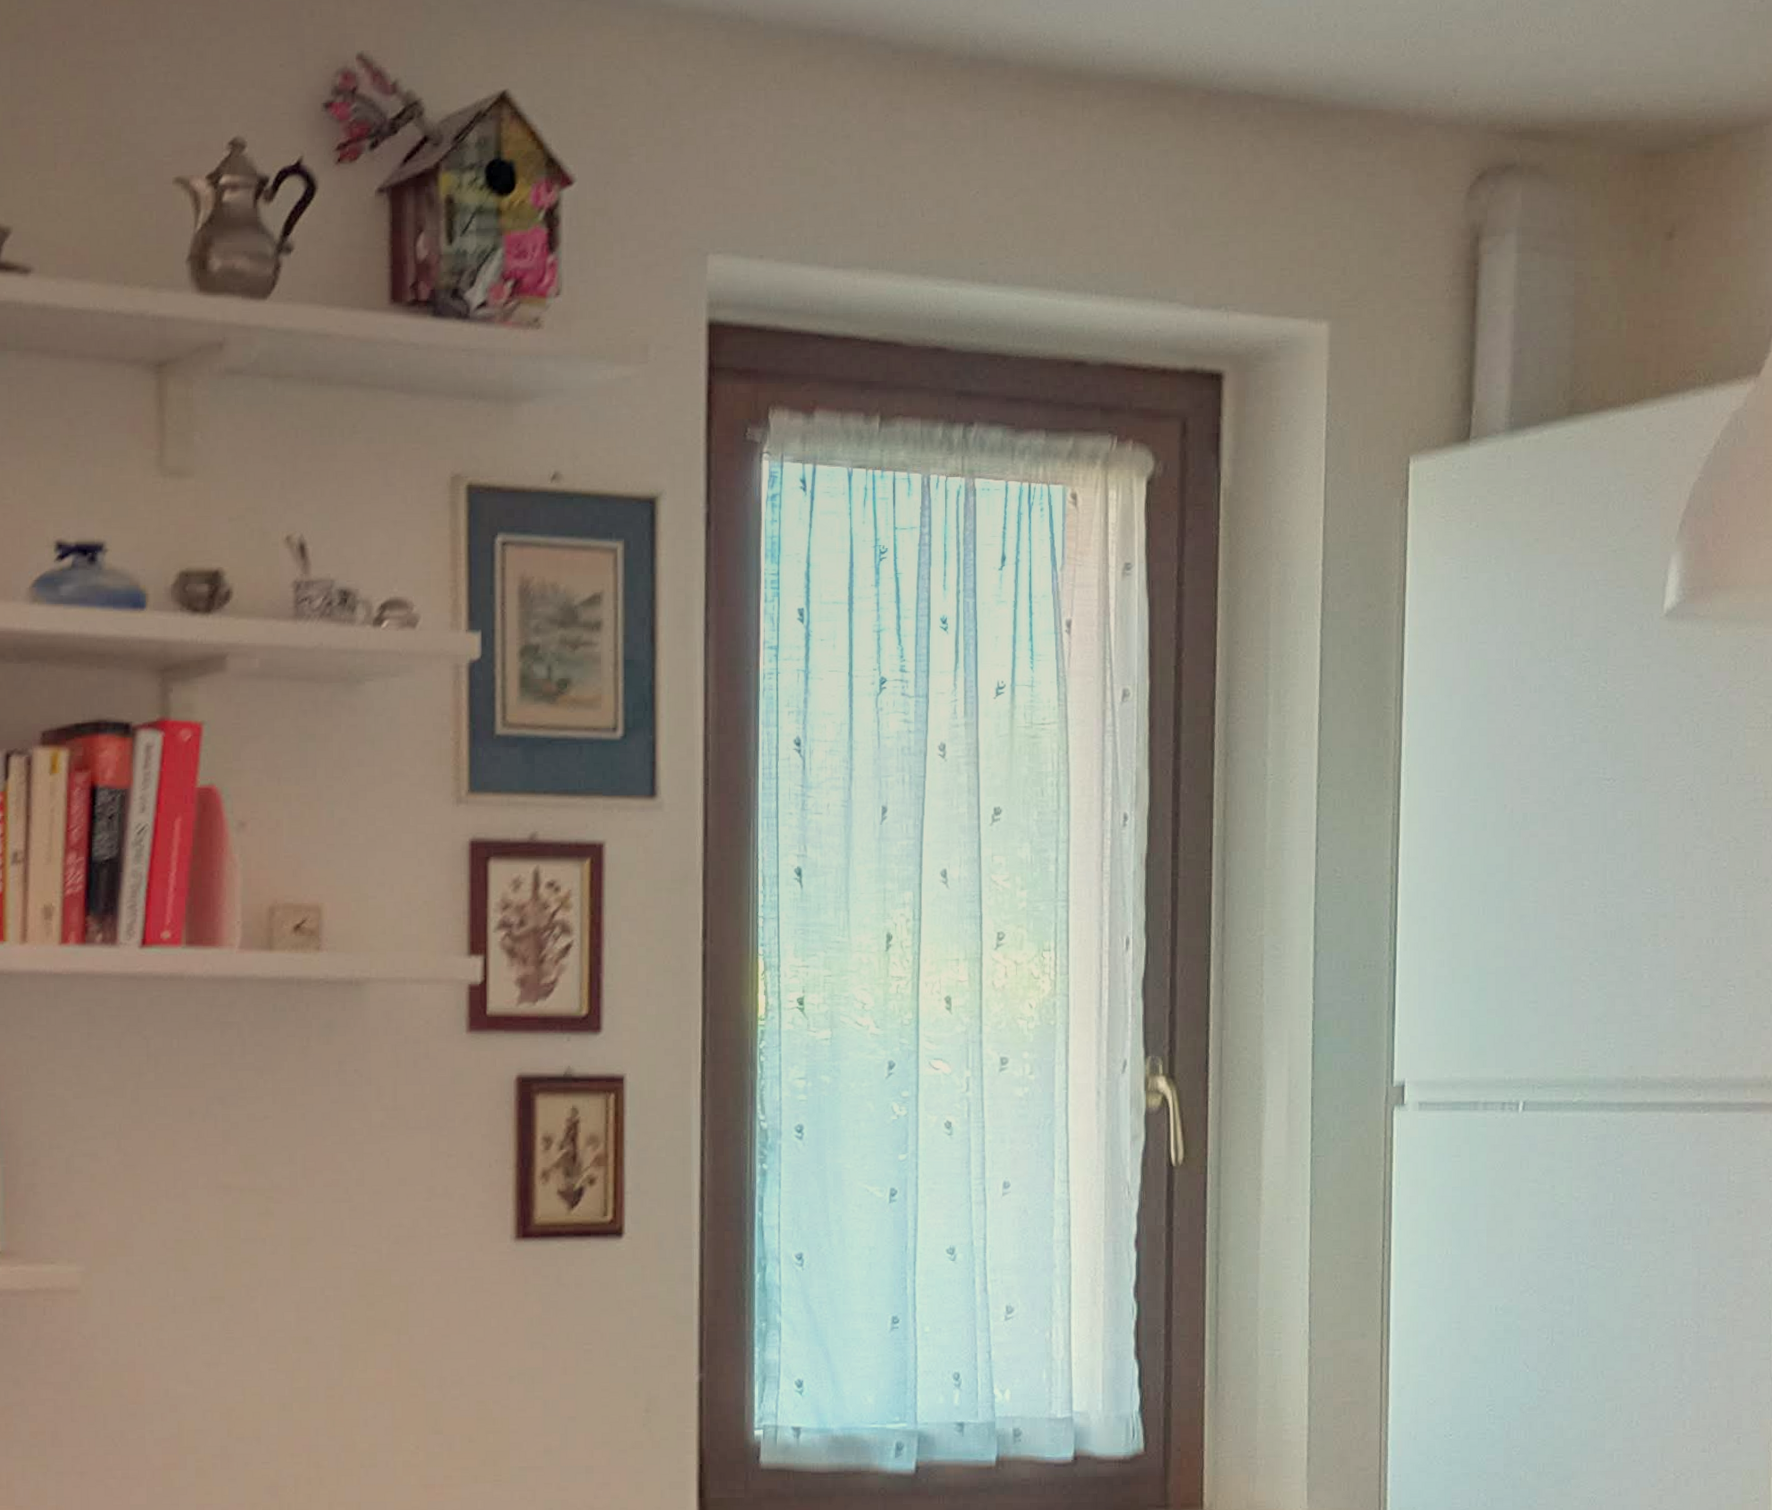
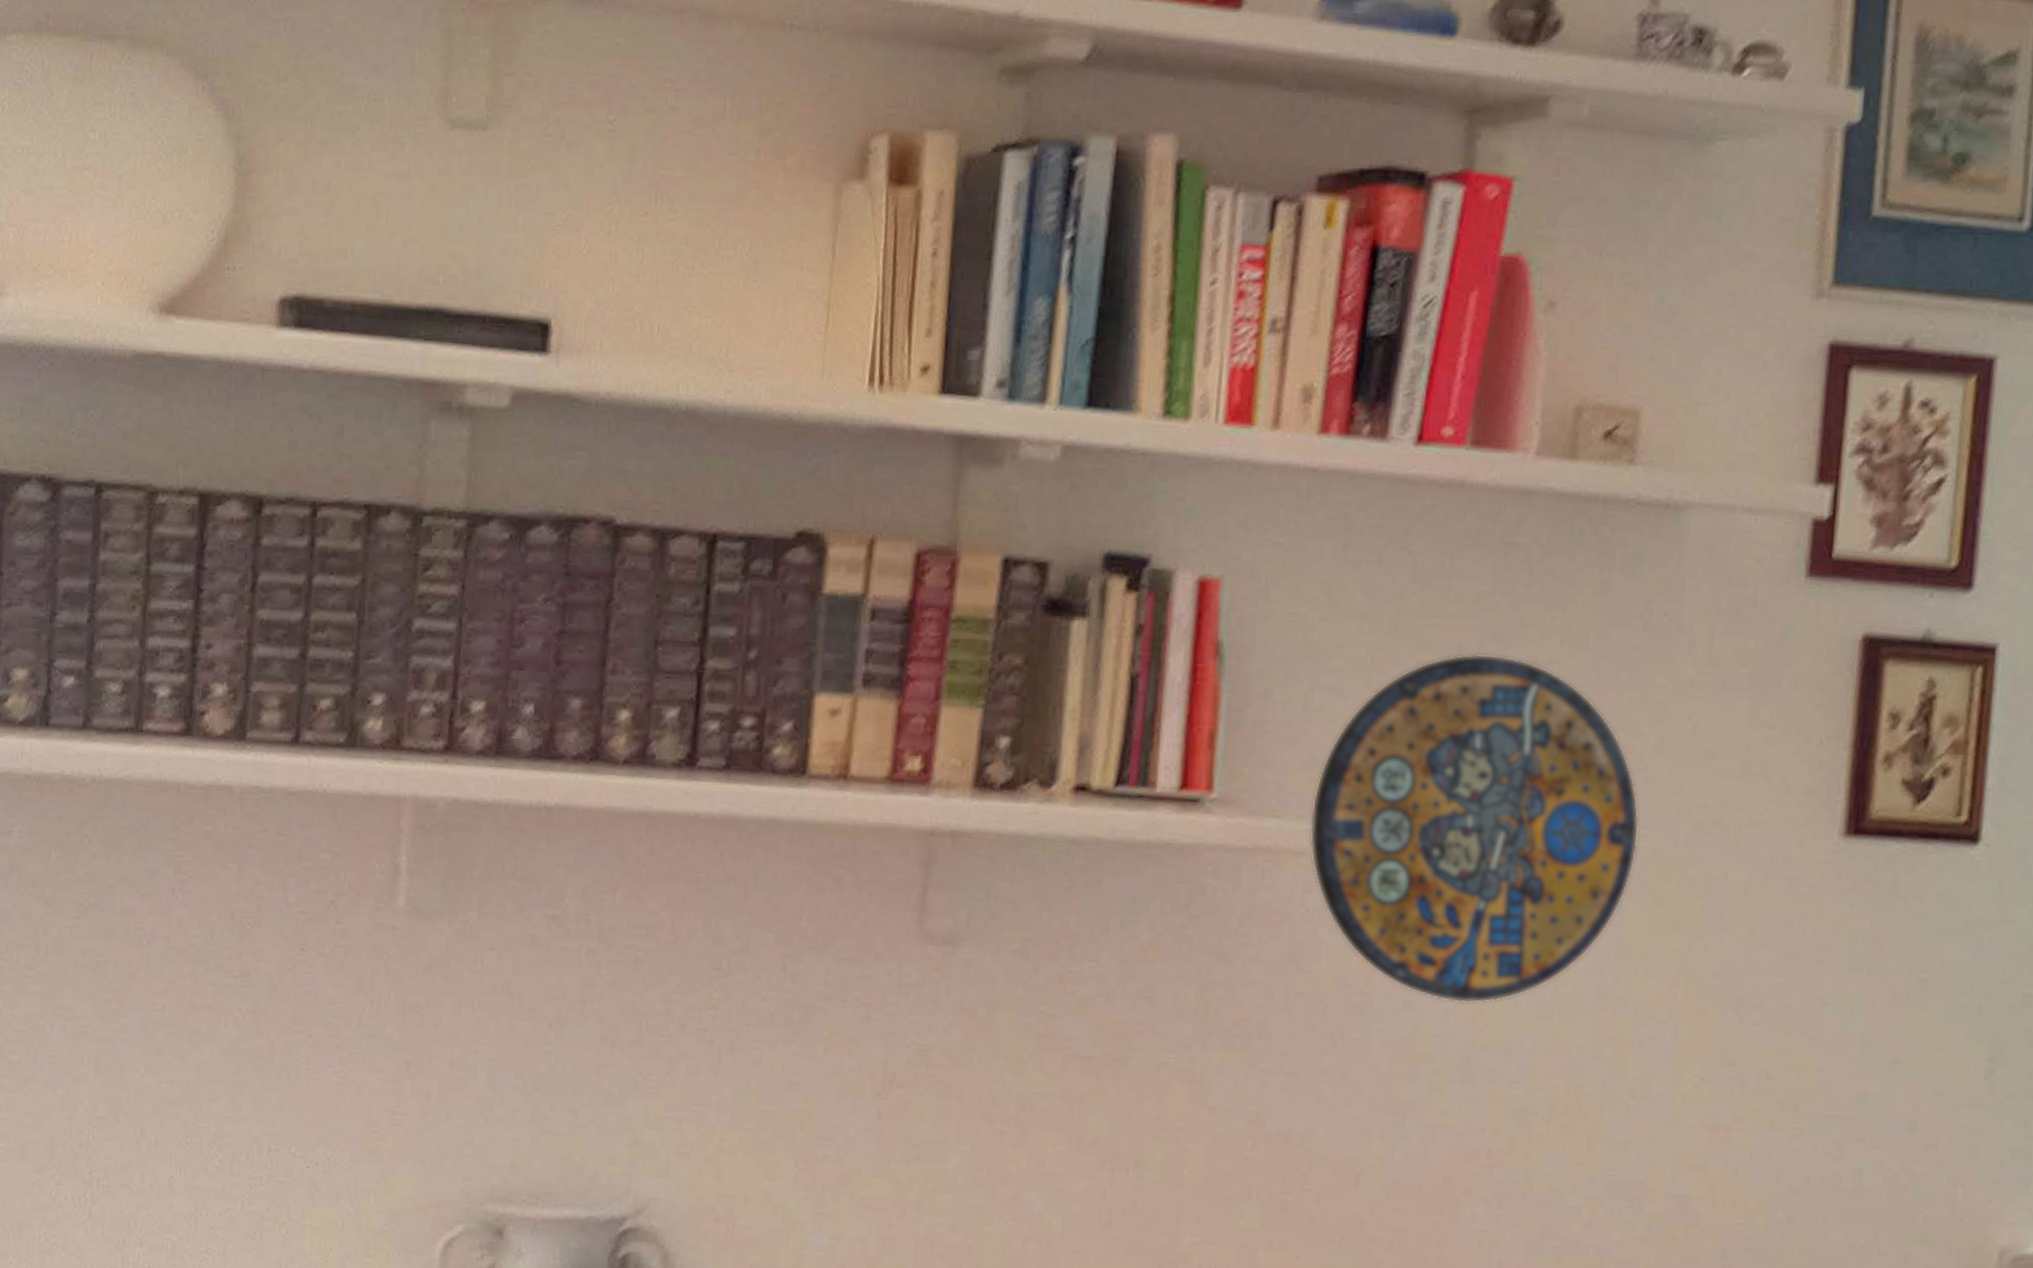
manhole cover: none [80,1115,350,1403] -> present [1309,653,1640,1004]

